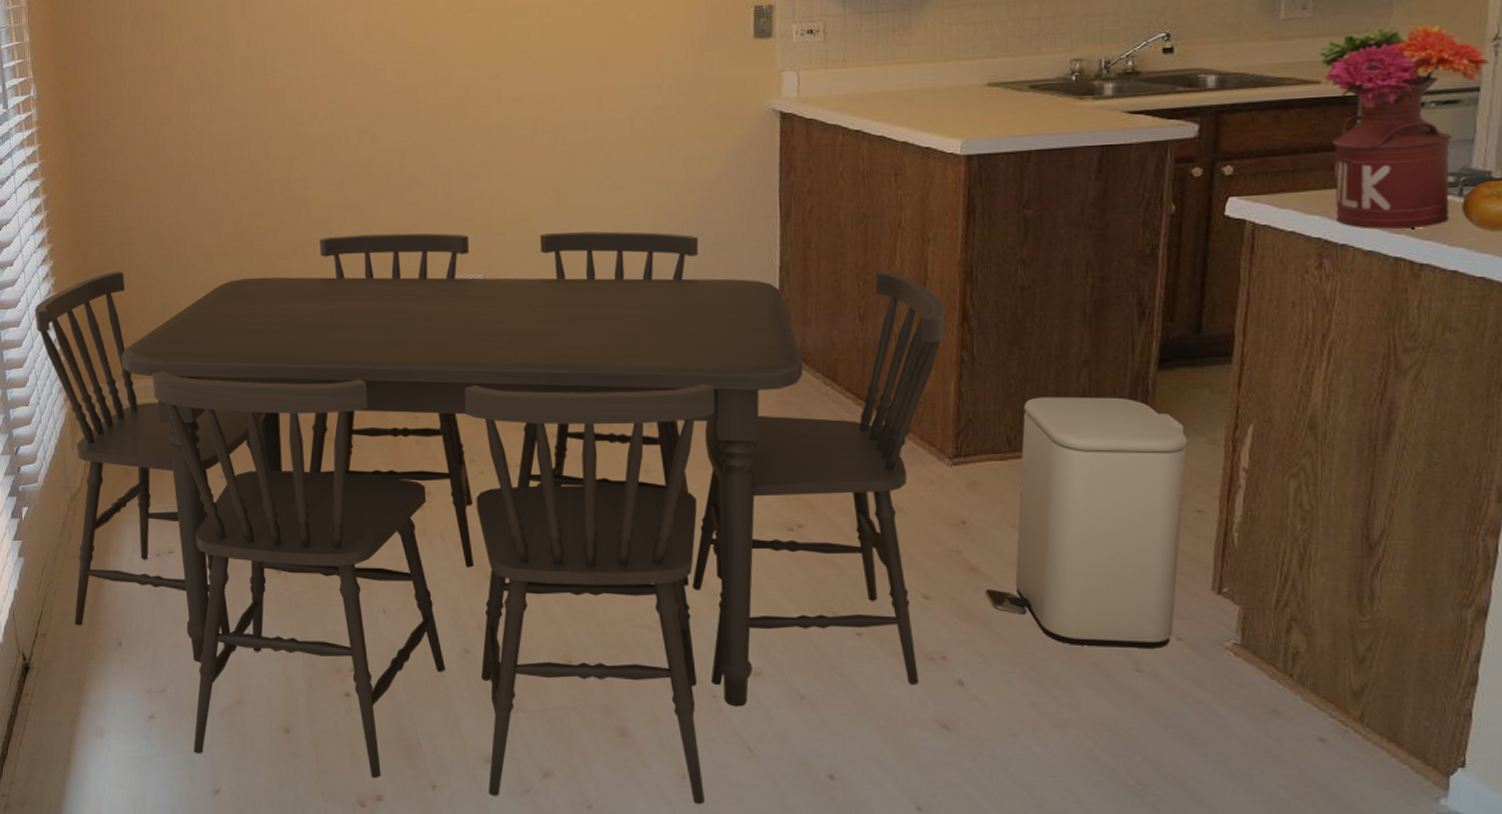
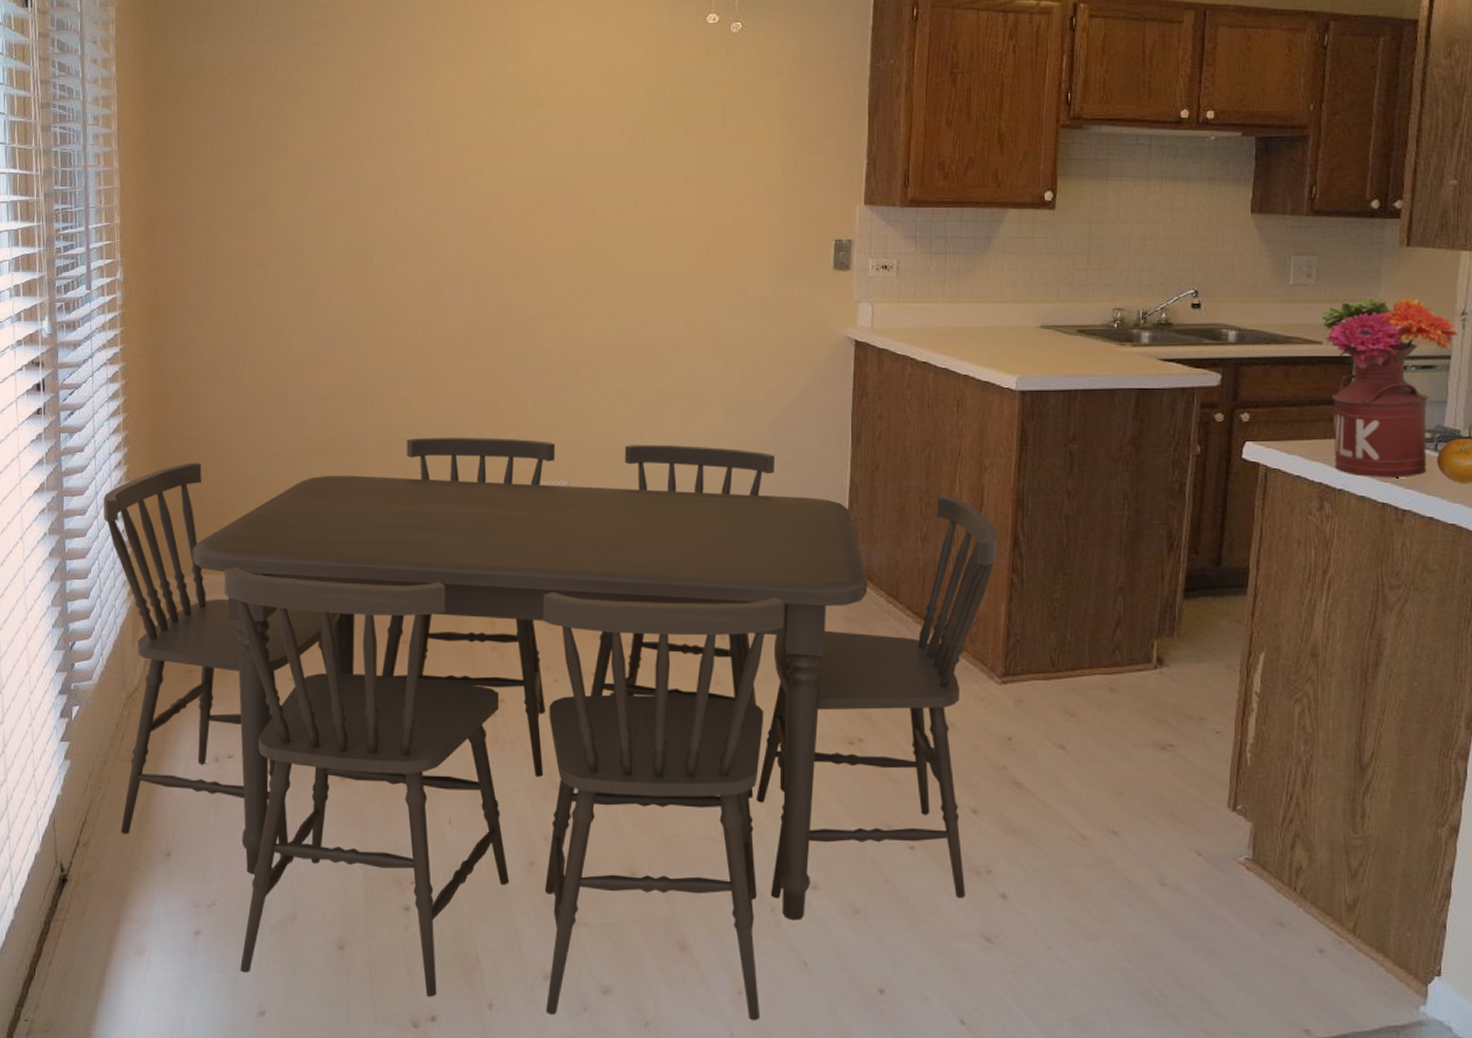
pedal bin: present [985,396,1187,648] -> none [1028,620,1208,863]

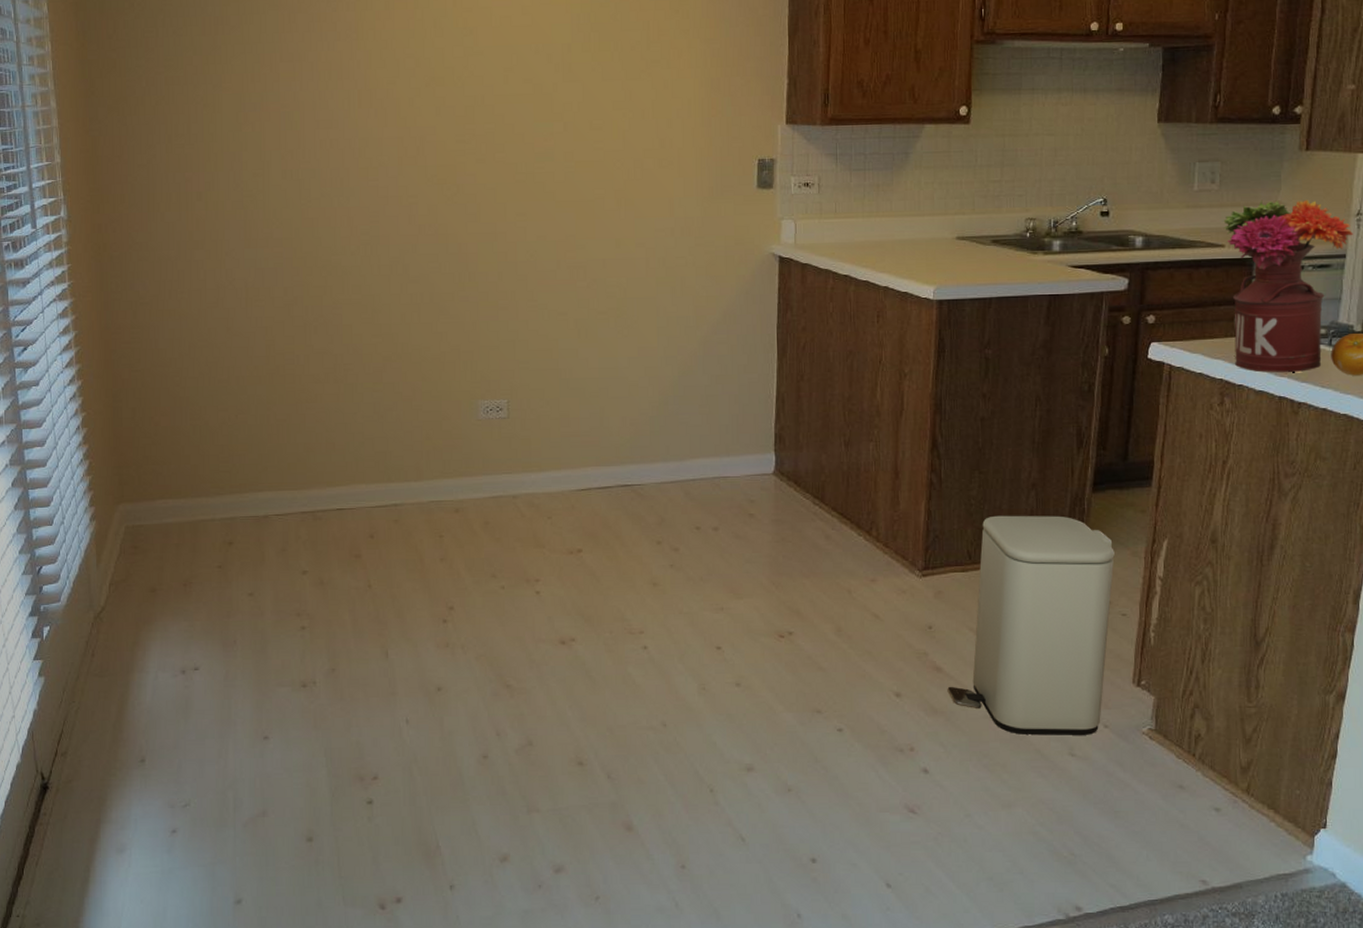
dining table: present [103,437,1000,1021] -> none [60,360,919,893]
pedal bin: none [1028,620,1208,863] -> present [947,515,1115,735]

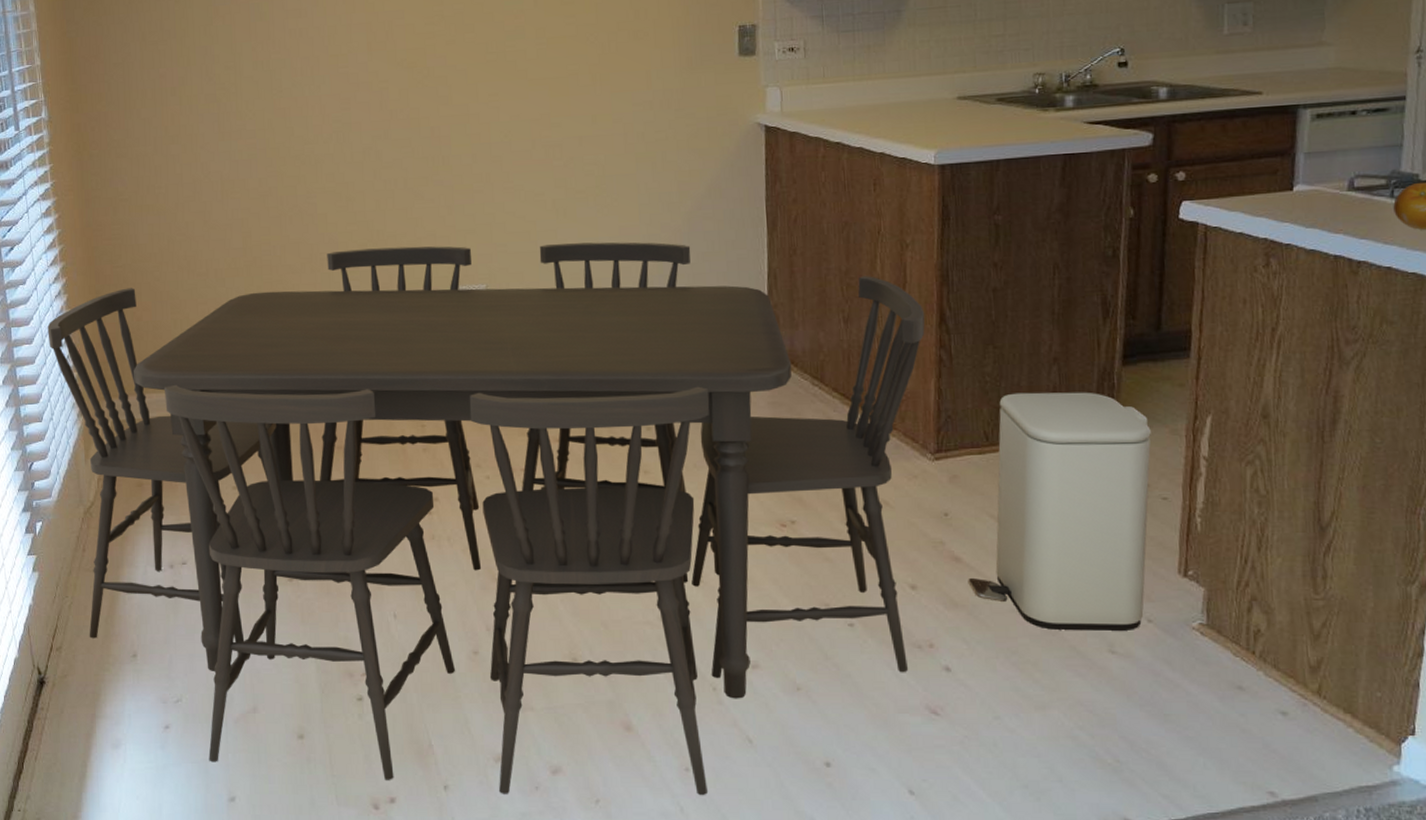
dining table: none [60,360,919,893] -> present [47,242,925,796]
flower arrangement: present [1223,199,1353,373] -> none [1259,38,1413,230]

